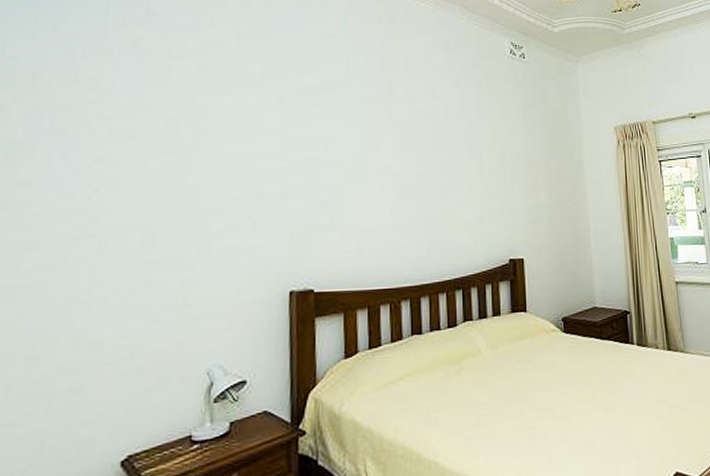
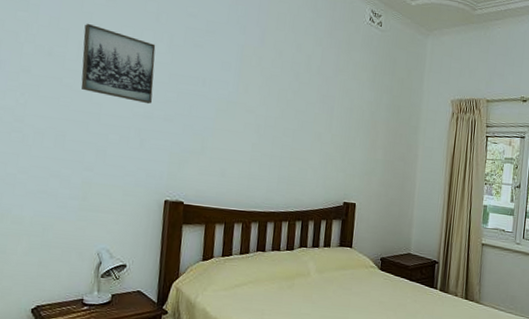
wall art: none [172,96,264,180] -> present [80,23,156,104]

